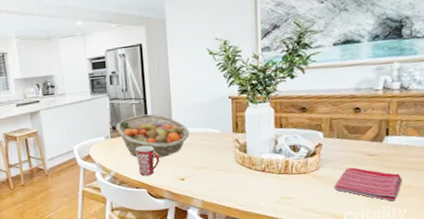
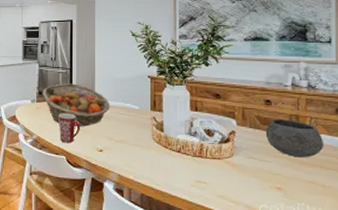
dish towel: present [334,167,402,202] -> none [248,159,315,199]
bowl: none [353,125,414,163] -> present [265,119,325,158]

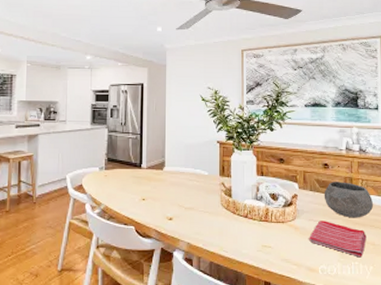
fruit basket: present [42,83,110,126] -> none [111,149,180,194]
mug: present [58,113,81,143] -> none [128,180,151,213]
dish towel: none [248,159,315,199] -> present [309,221,367,258]

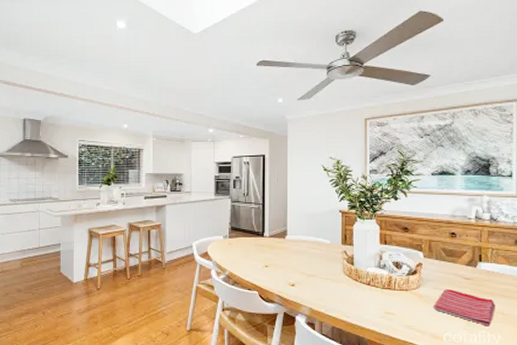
bowl: present [324,182,374,218] -> none [450,251,504,288]

